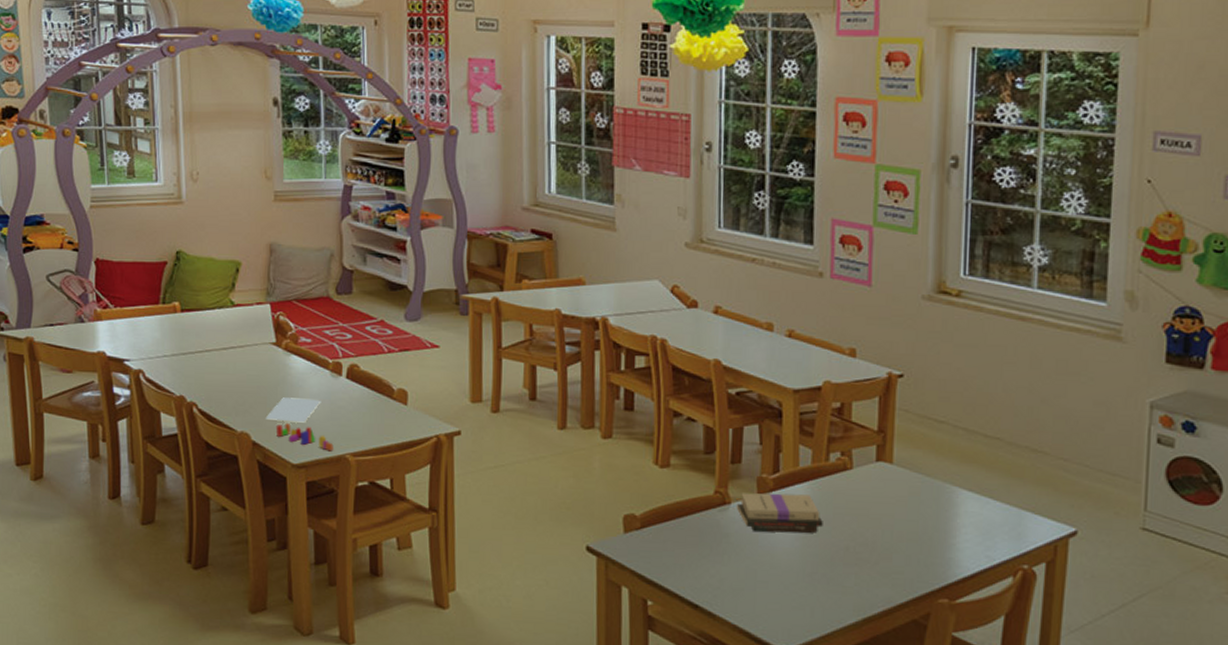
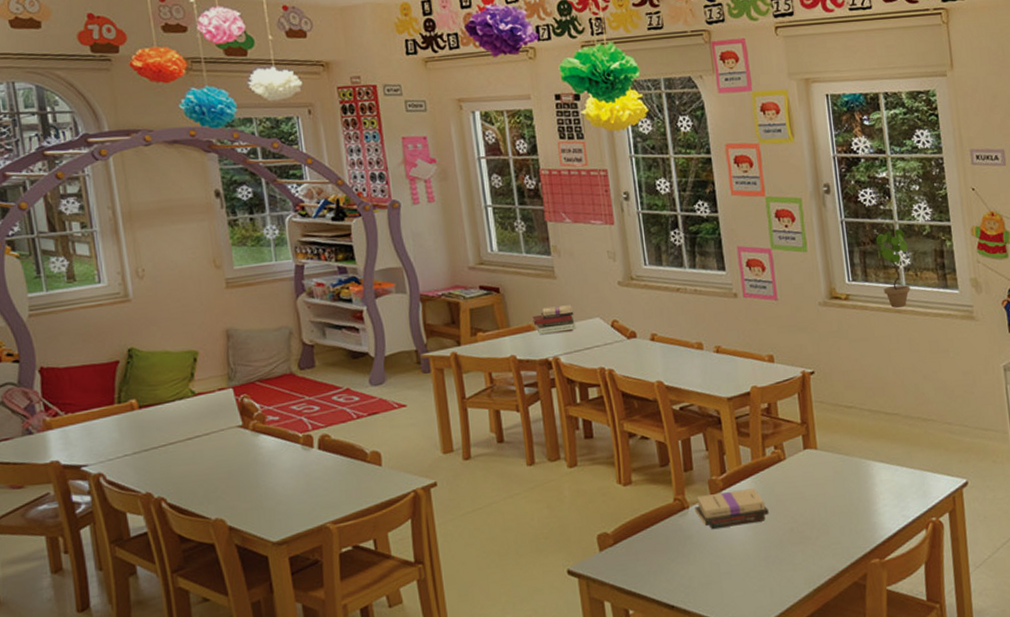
paper: present [266,397,320,423] -> none [241,475,294,503]
toy blocks: present [275,422,334,452] -> none [251,501,313,523]
books: none [584,261,632,292] -> present [532,305,577,335]
potted plant: none [1007,220,1049,314] -> present [875,229,911,308]

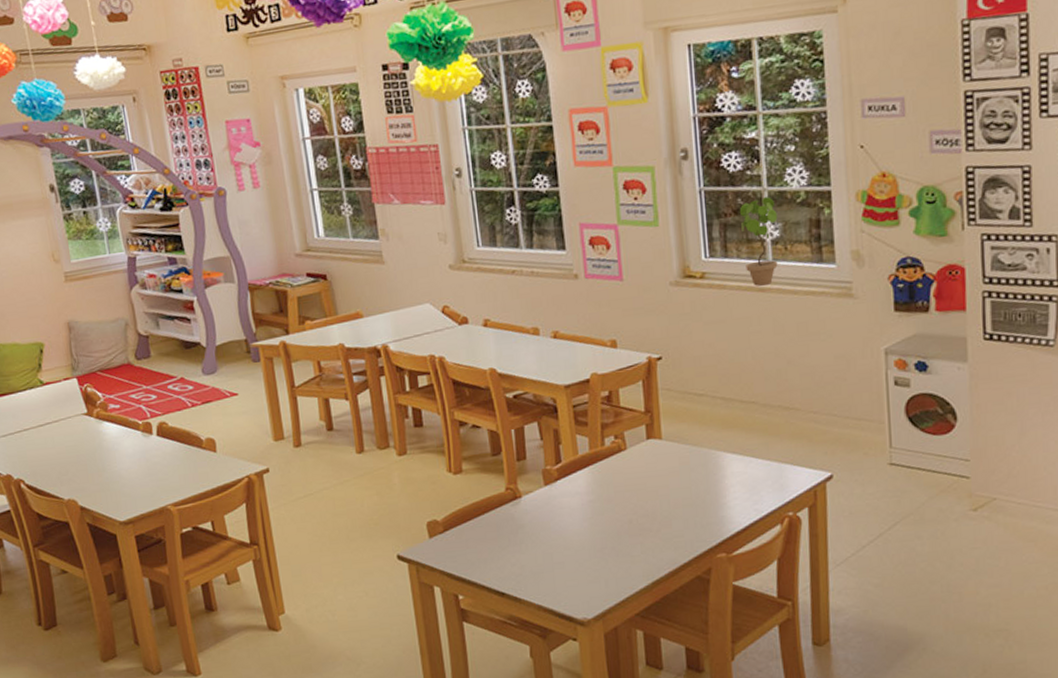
books: present [532,305,577,335] -> none [360,290,406,323]
books: present [694,488,769,529] -> none [526,479,607,519]

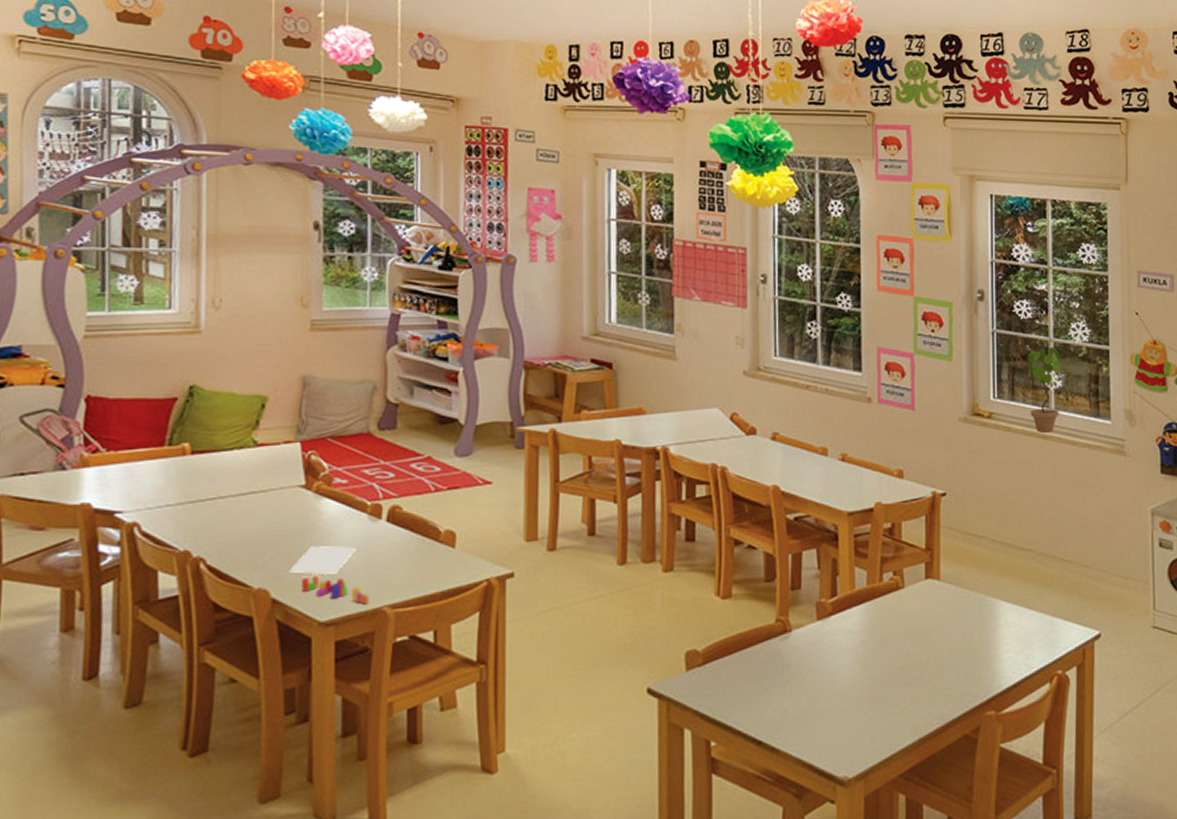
paper: none [89,460,137,485] -> present [290,546,355,574]
toy blocks: none [99,484,155,505] -> present [301,574,369,605]

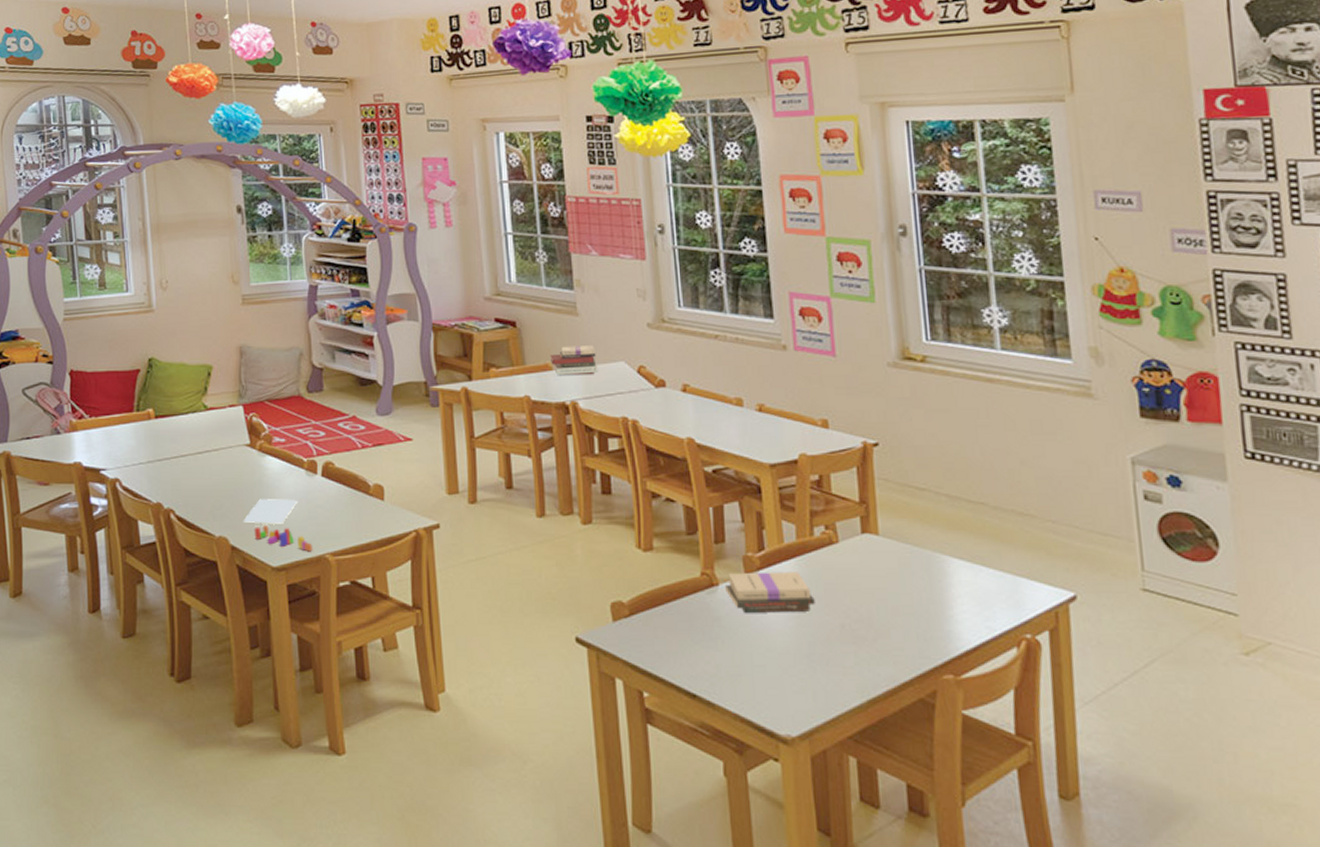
books: none [645,390,692,421] -> present [550,345,599,376]
books: none [796,617,879,658] -> present [724,572,815,613]
potted plant: present [1027,347,1061,433] -> none [963,282,1007,376]

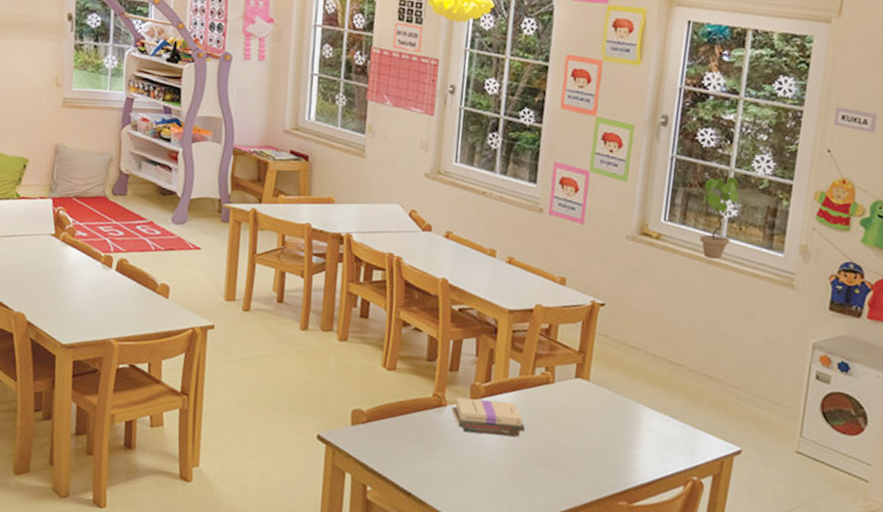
paper: present [244,499,297,524] -> none [41,284,91,308]
toy blocks: present [254,524,313,552] -> none [49,306,100,335]
books: present [550,345,599,376] -> none [334,183,376,213]
potted plant: none [963,282,1007,376] -> present [699,177,739,259]

